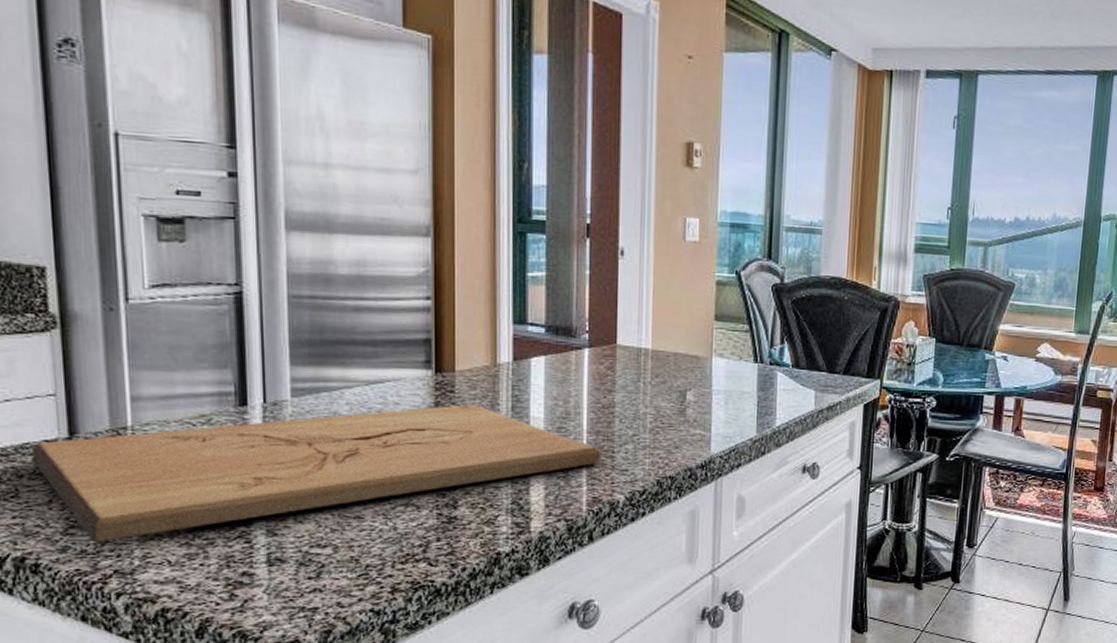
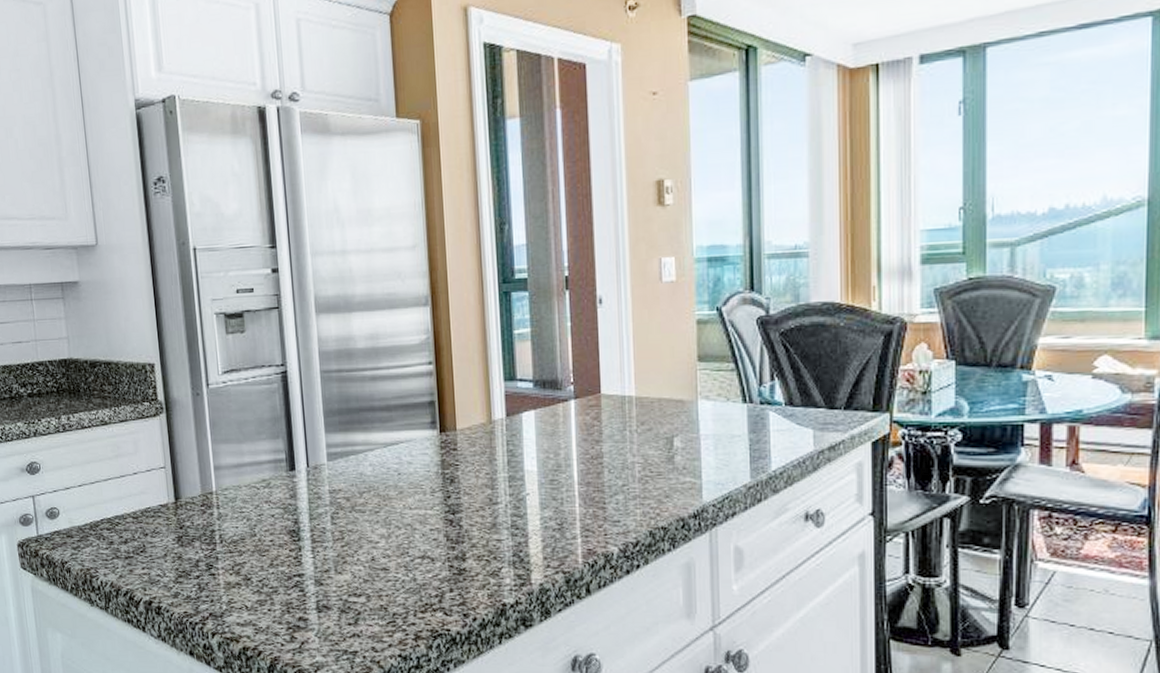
cutting board: present [31,403,602,543] -> none [152,460,594,590]

